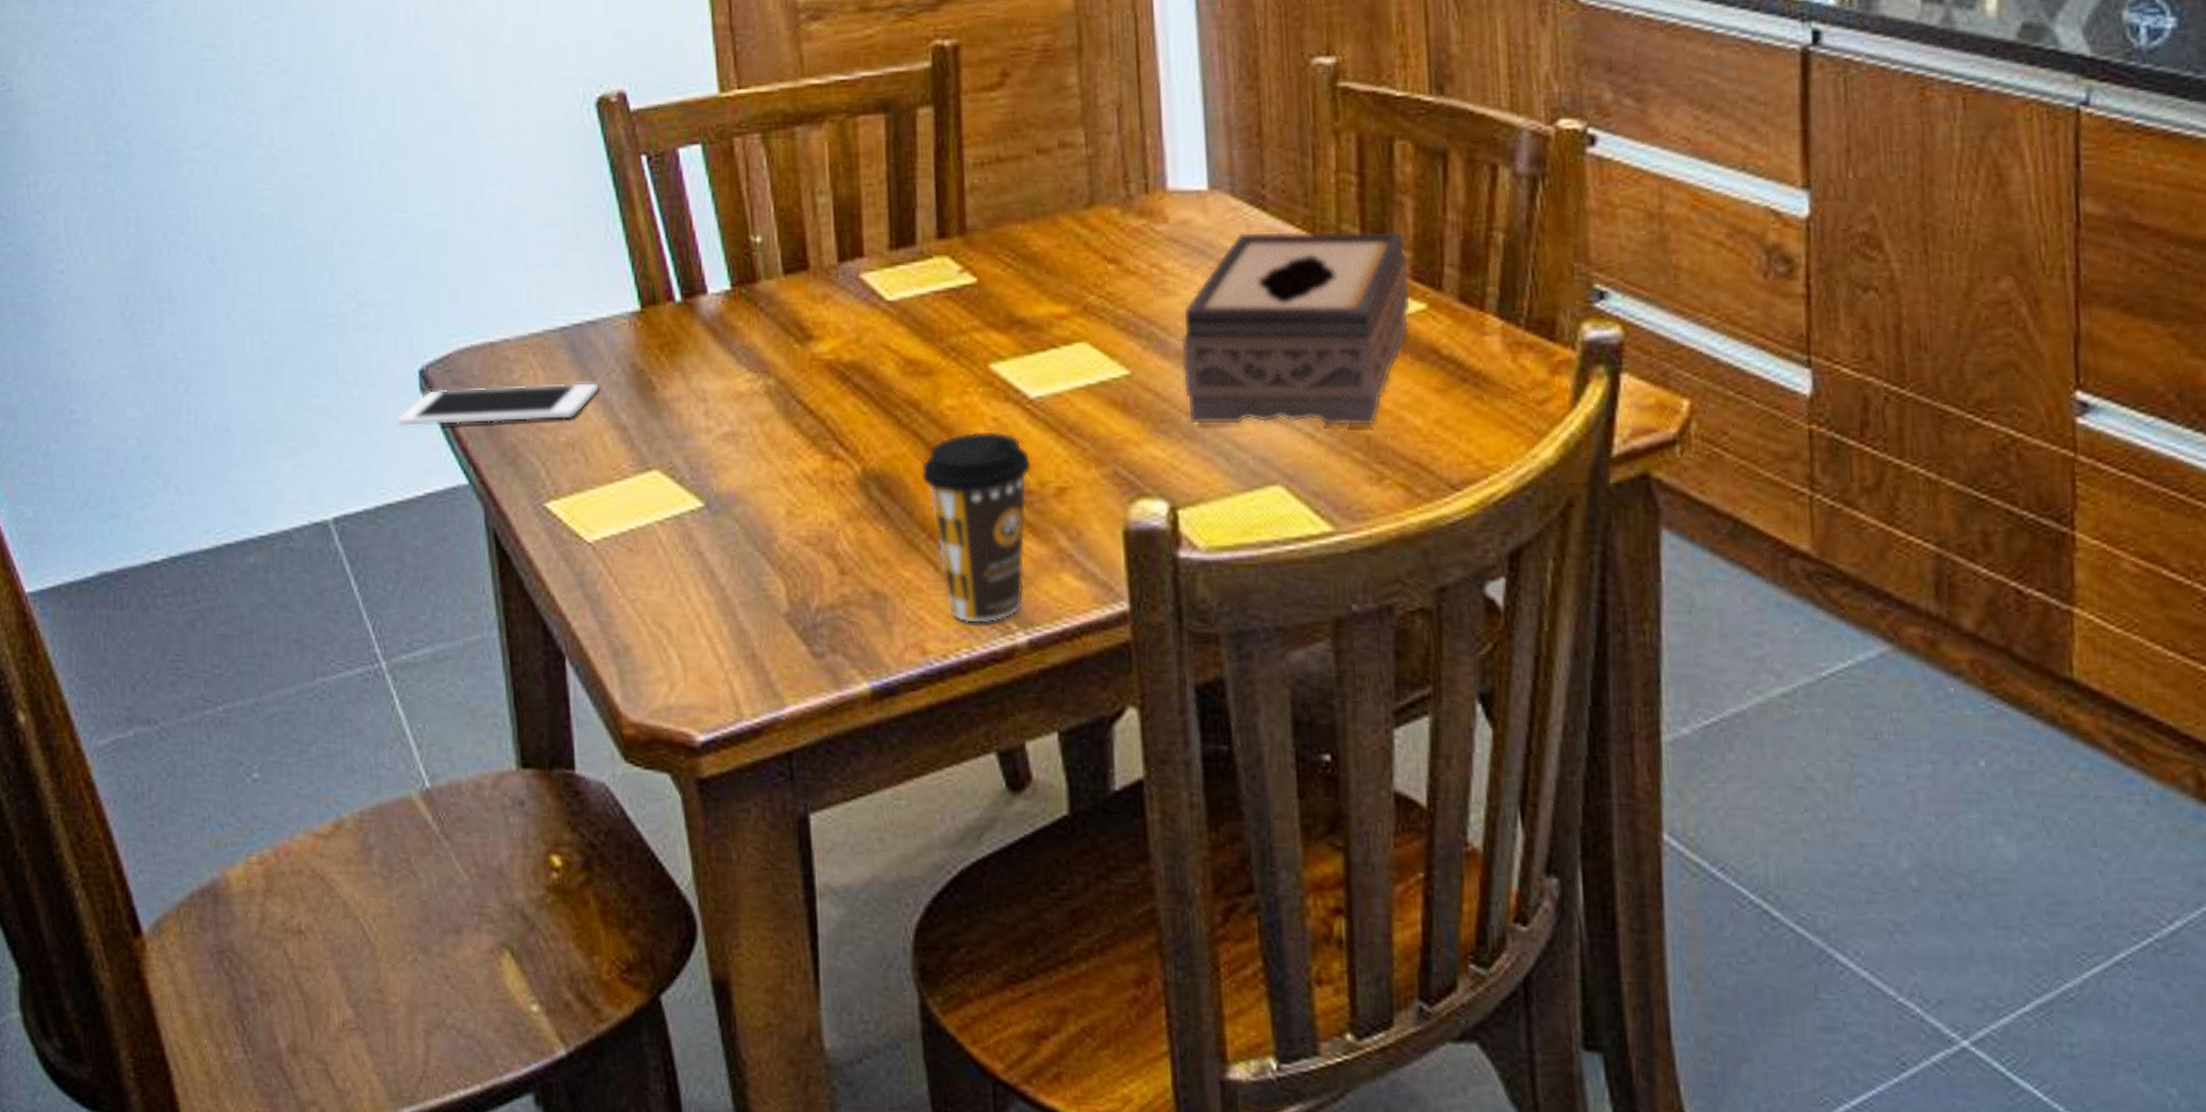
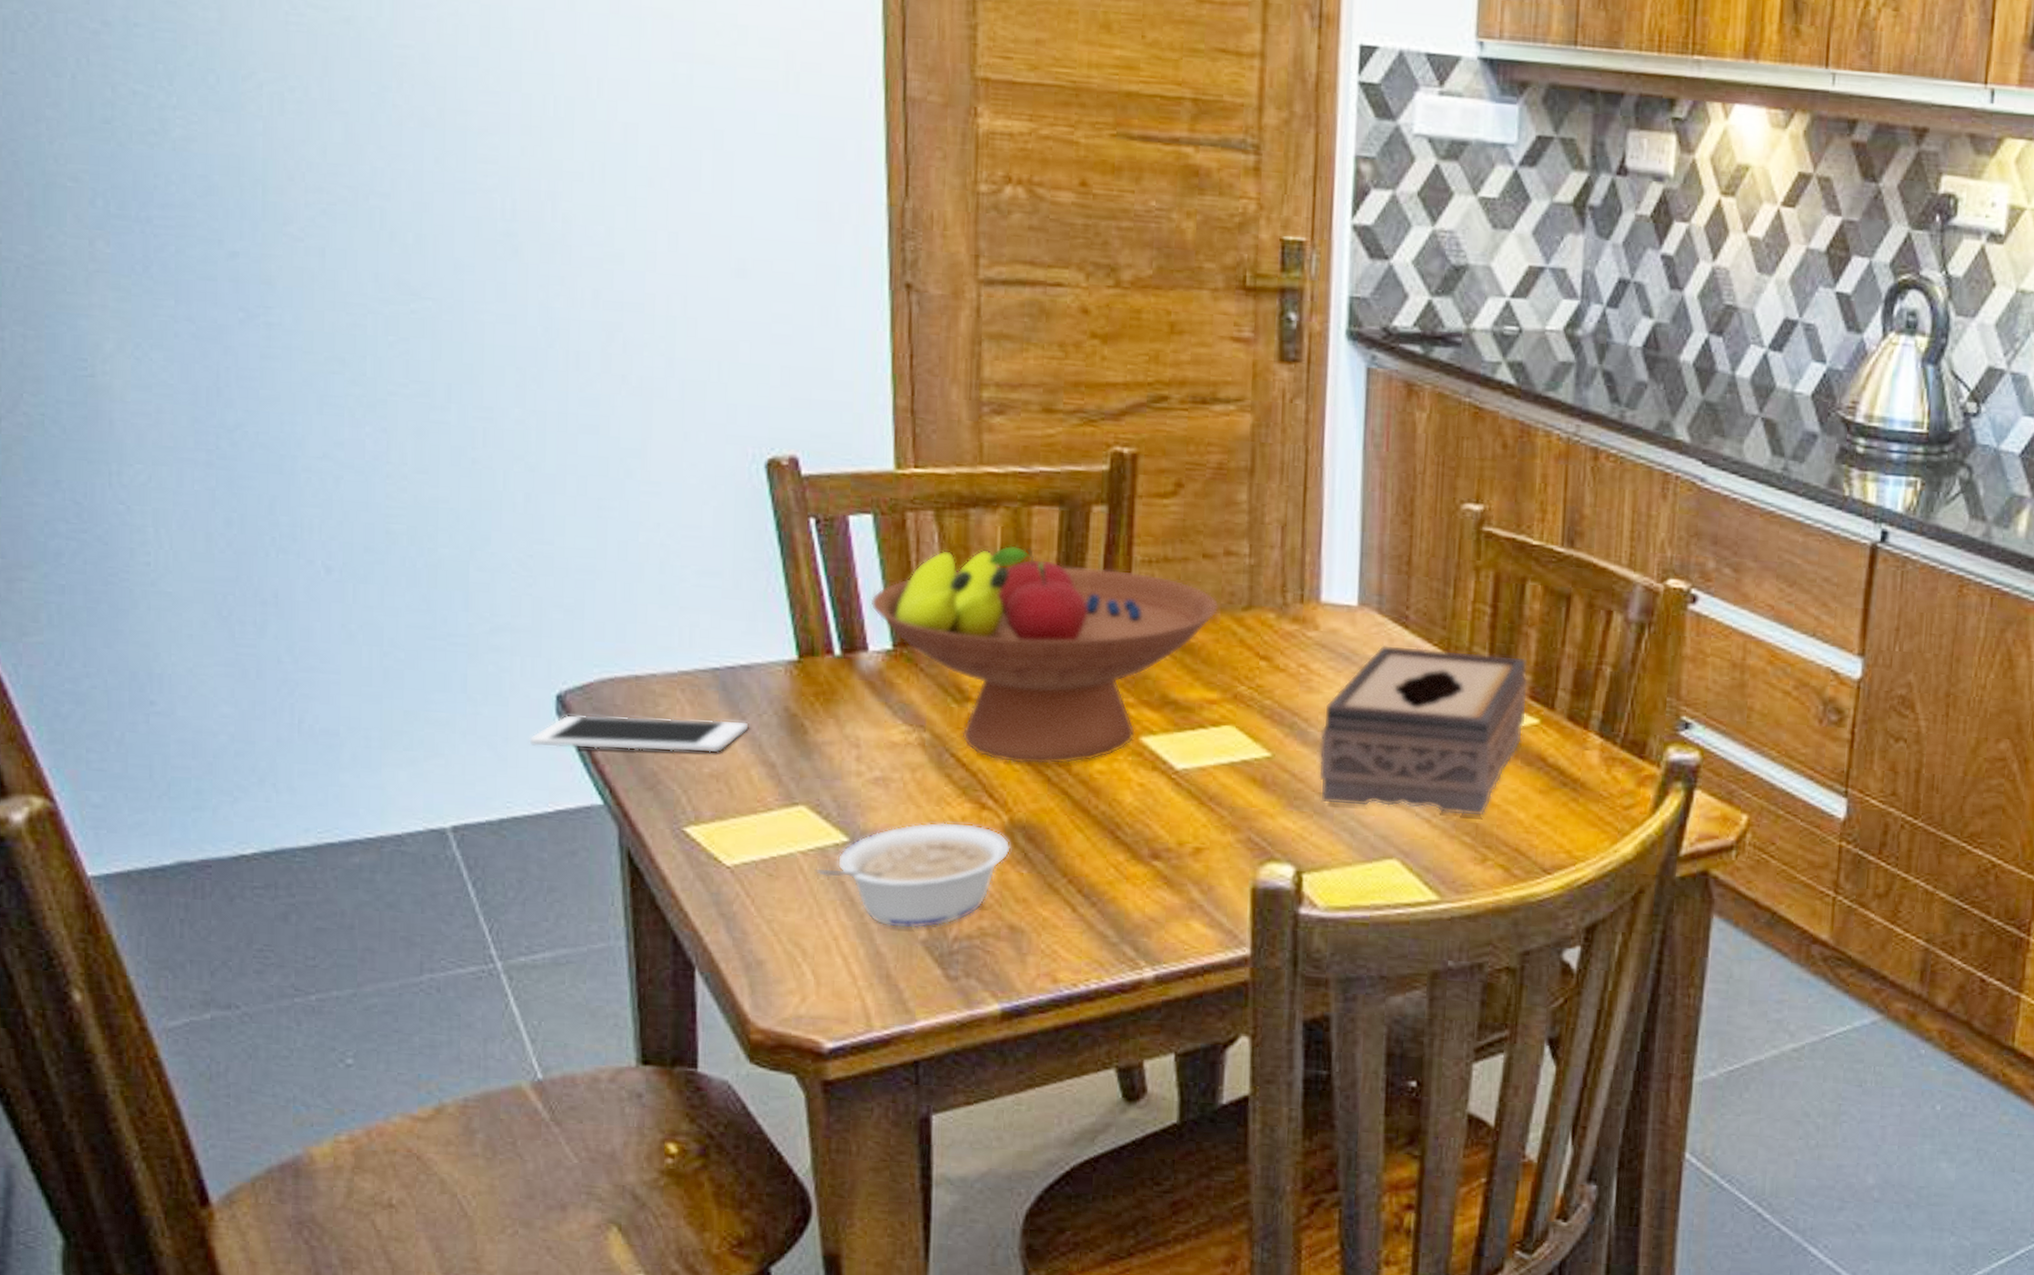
legume: none [673,477,866,602] -> present [815,822,1011,929]
fruit bowl: none [706,162,1059,405] -> present [870,545,1220,765]
coffee cup: present [920,431,1033,624] -> none [1065,794,1173,960]

